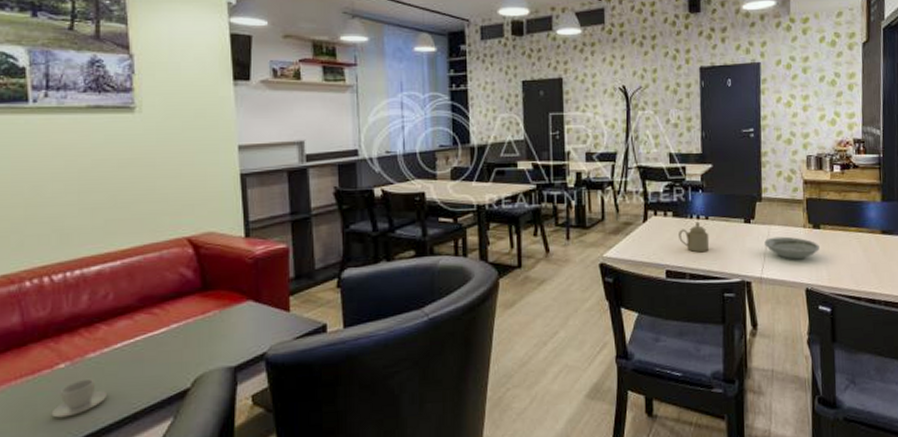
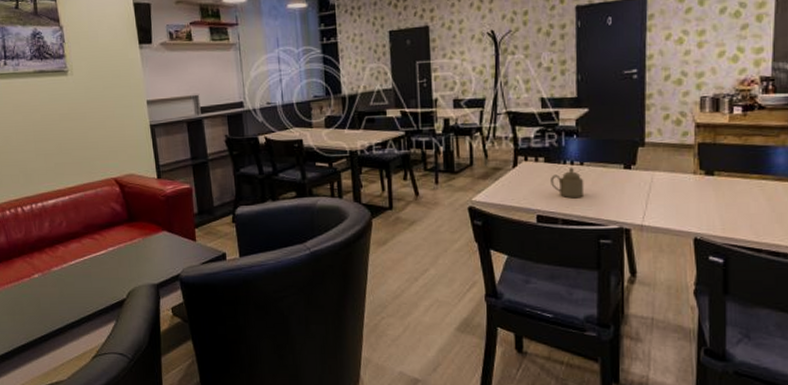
teacup: present [51,378,108,418] -> none [32,286,69,315]
saucer: present [764,236,820,260] -> none [647,183,712,208]

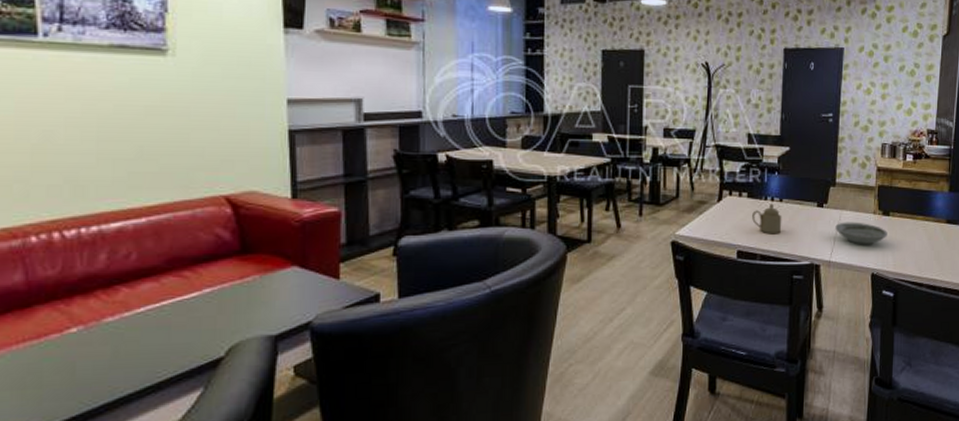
saucer: none [647,183,712,208] -> present [835,222,887,245]

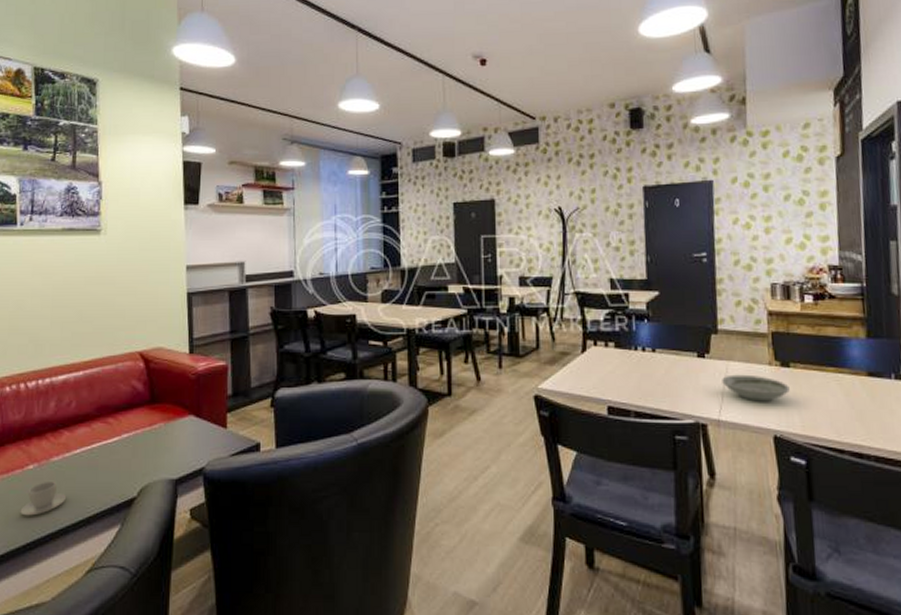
teacup: none [60,344,128,386] -> present [20,480,67,516]
sugar bowl: present [752,203,782,234] -> none [622,354,657,389]

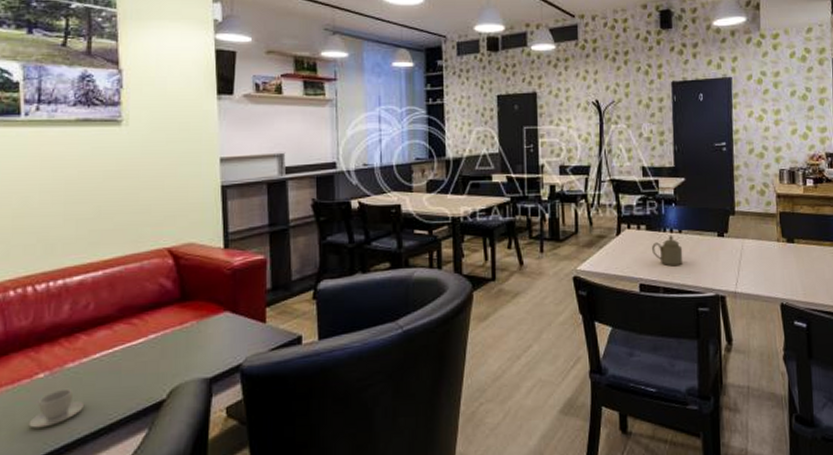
sugar bowl: none [622,354,657,389] -> present [652,235,683,267]
saucer: present [722,374,790,402] -> none [738,250,794,275]

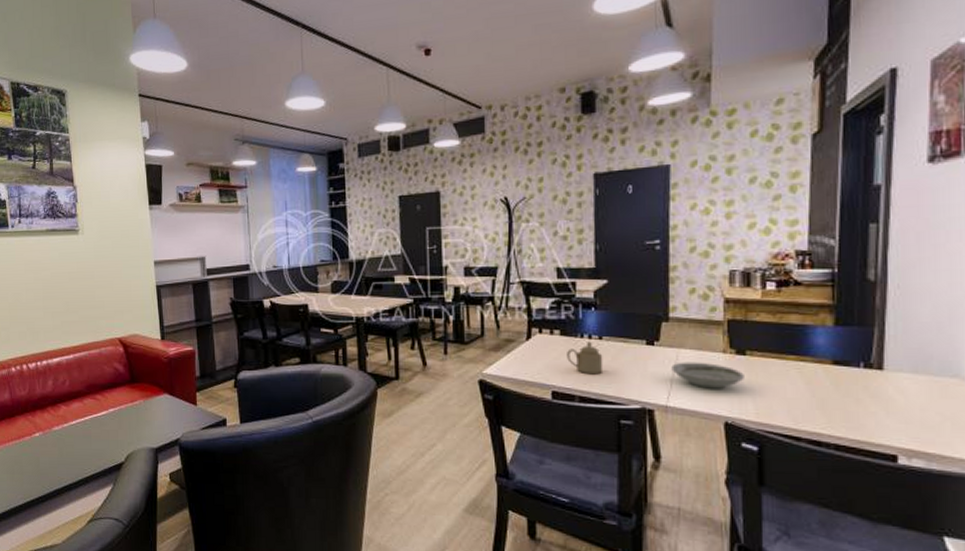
teacup: present [28,388,85,428] -> none [31,446,68,475]
saucer: none [738,250,794,275] -> present [671,362,744,389]

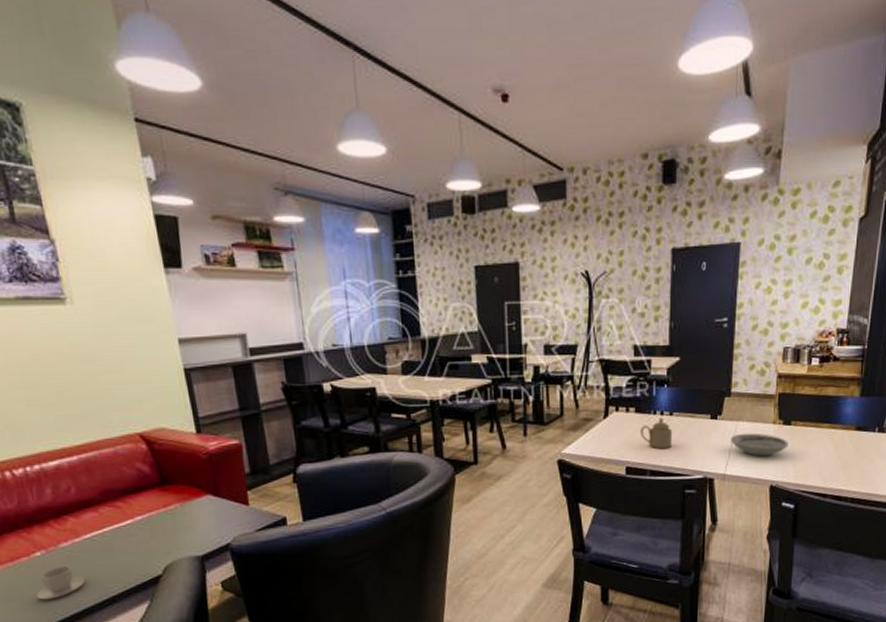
teacup: none [31,446,68,475] -> present [35,565,86,600]

